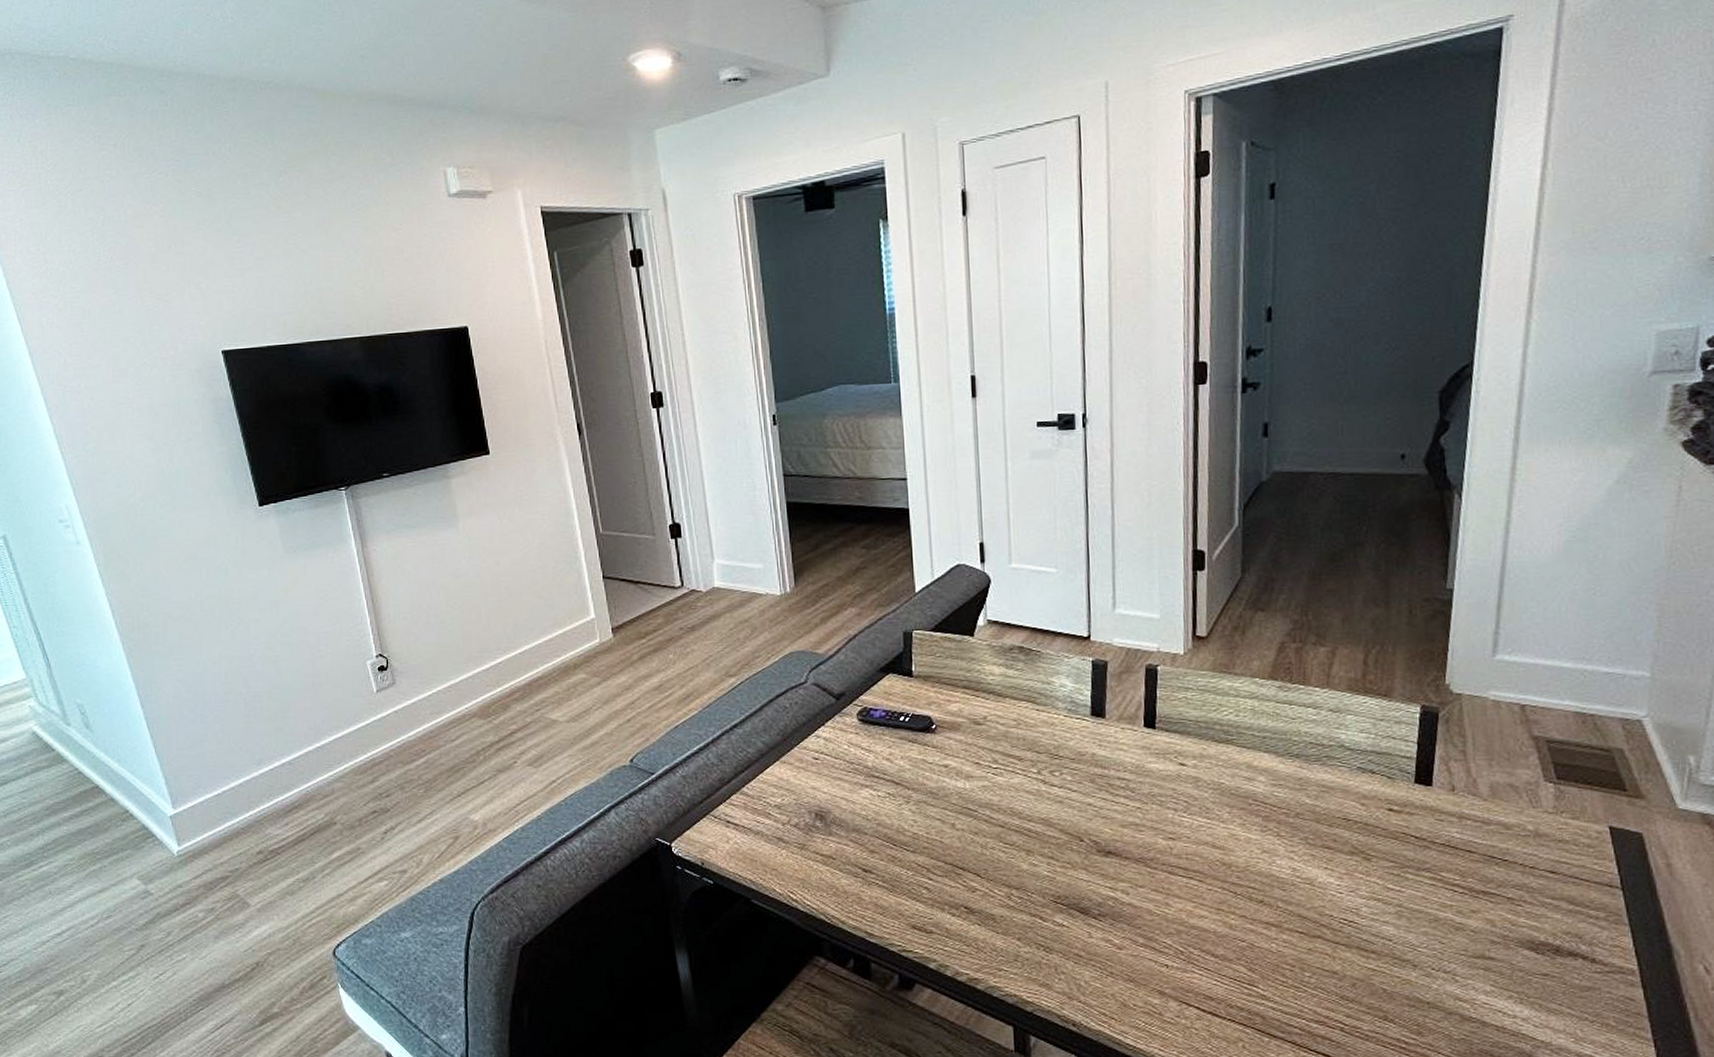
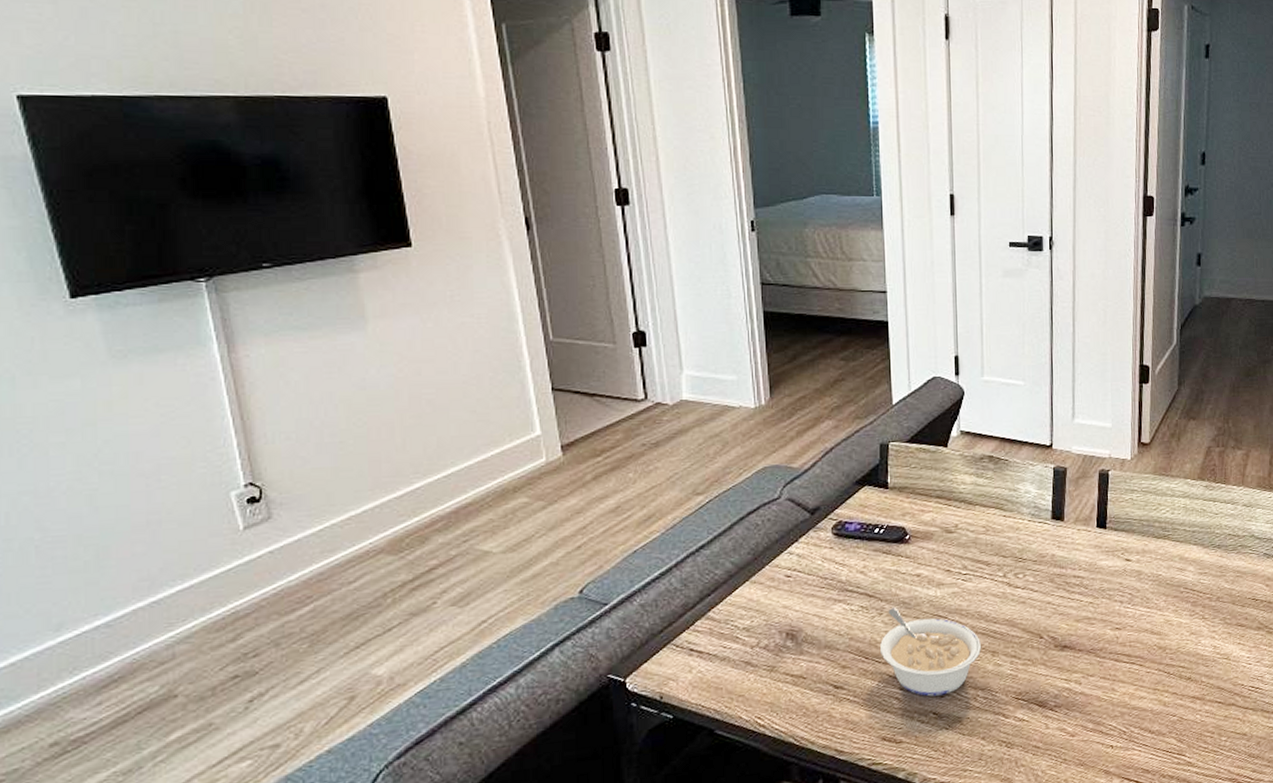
legume: none [908,797,1016,890] -> present [880,607,982,697]

